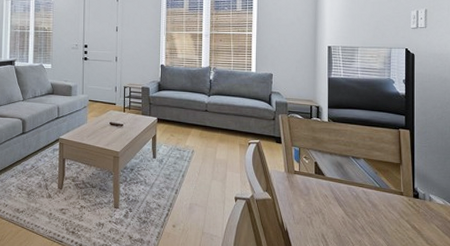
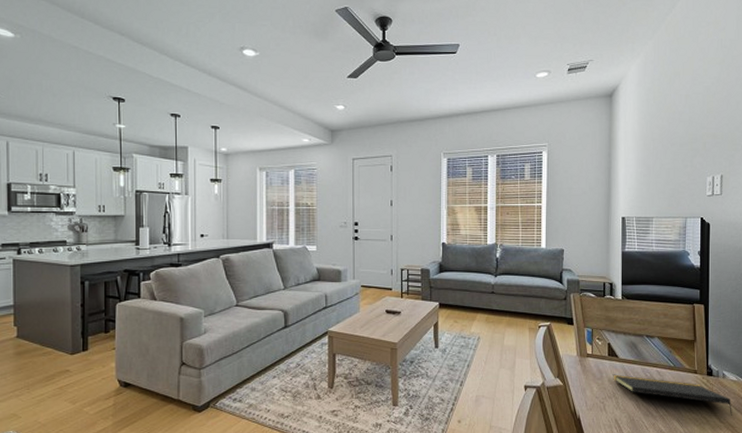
notepad: none [319,191,440,238] -> present [613,374,732,416]

